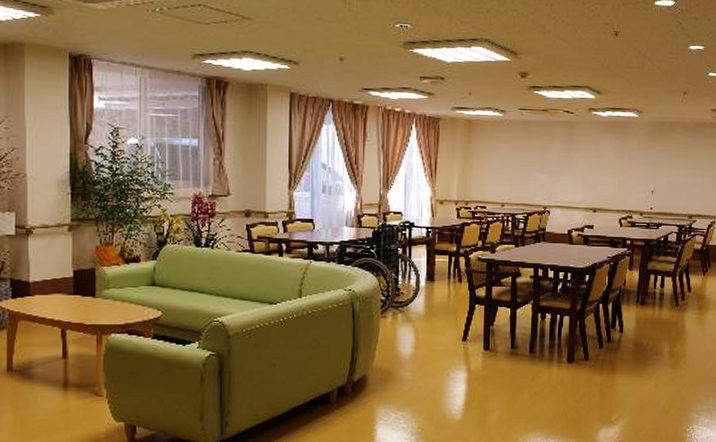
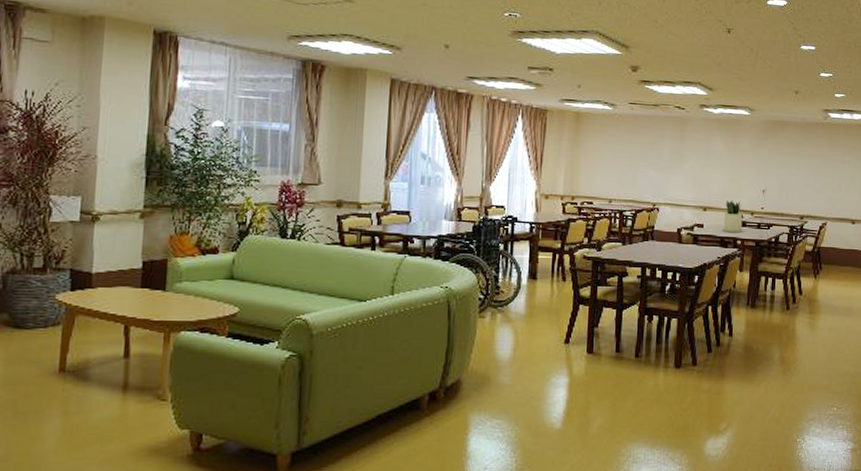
planter: none [611,201,633,233] -> present [722,200,744,233]

